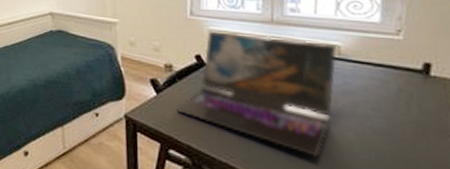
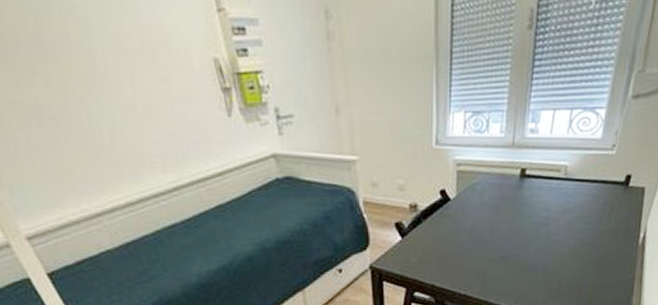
laptop: present [176,31,338,157] -> none [421,161,565,274]

